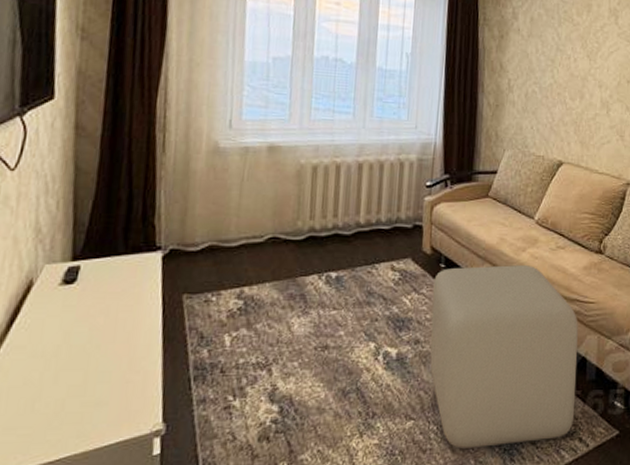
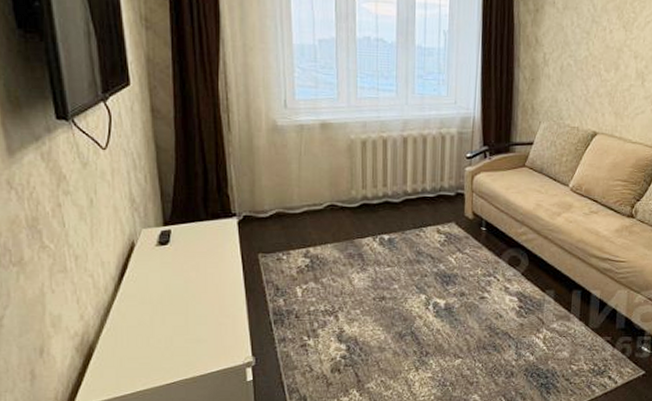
pouf: present [430,265,578,449] -> none [474,228,610,382]

